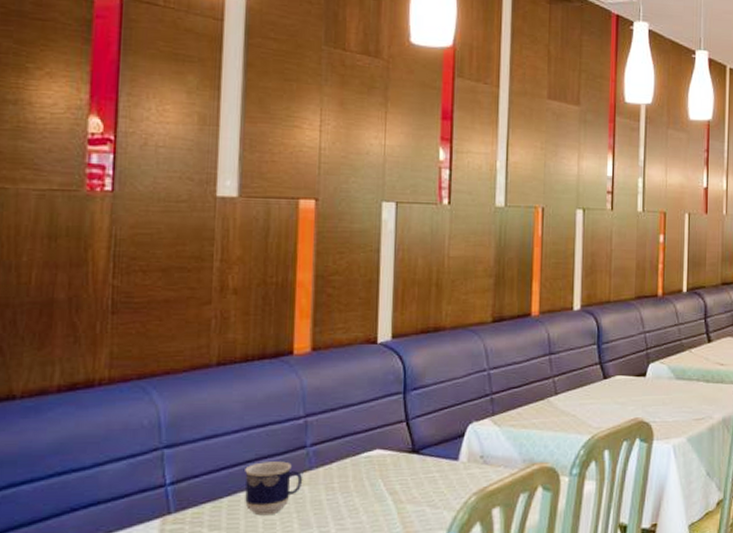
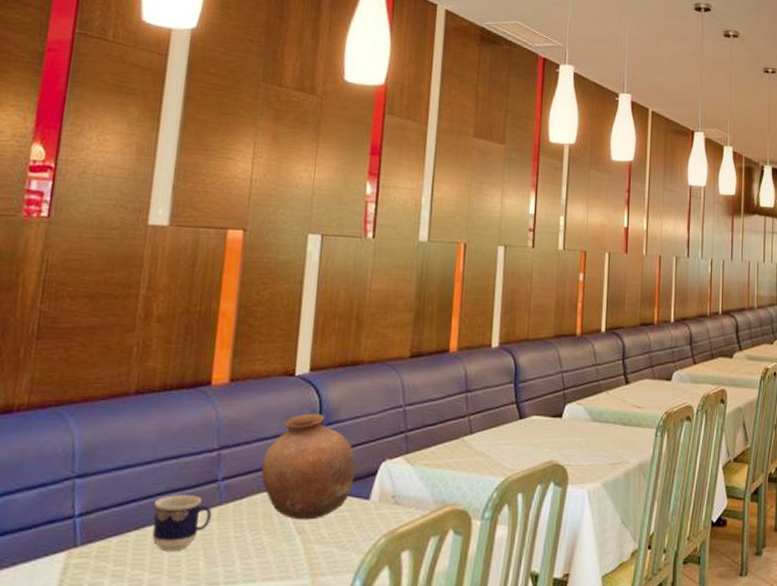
pottery: none [349,379,442,482] -> present [261,413,356,520]

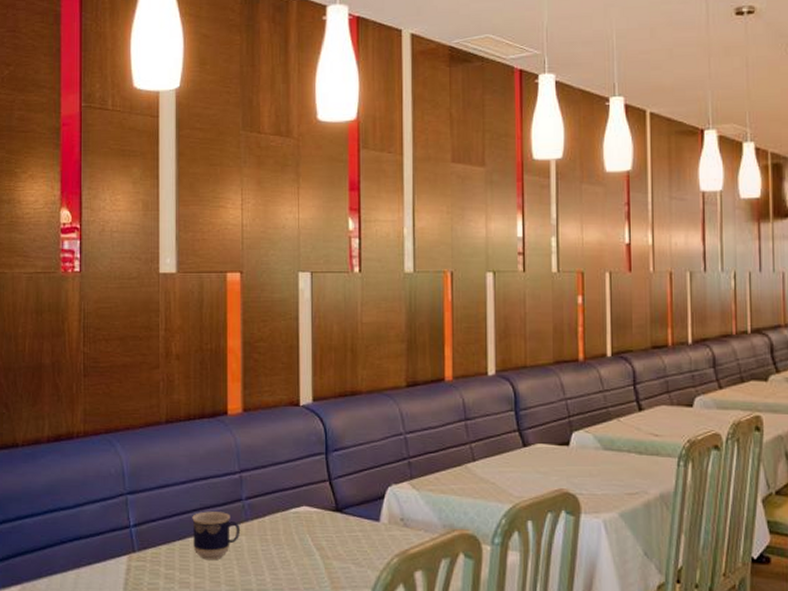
pottery: present [261,413,356,520] -> none [278,440,363,538]

